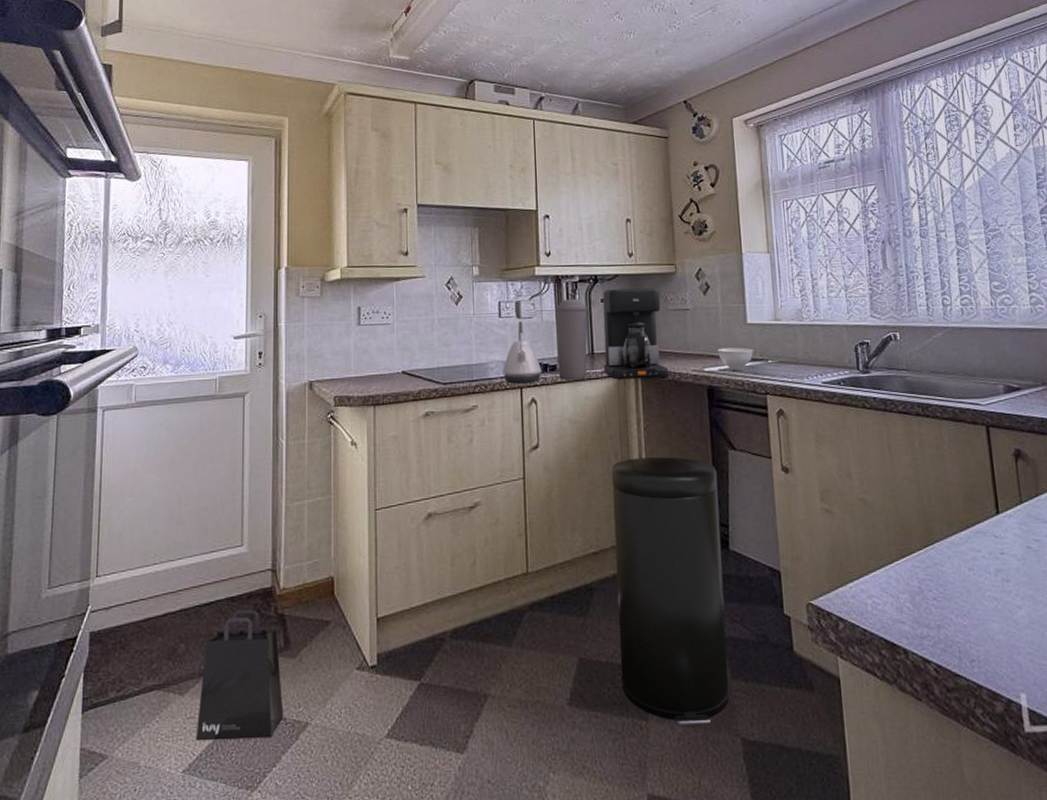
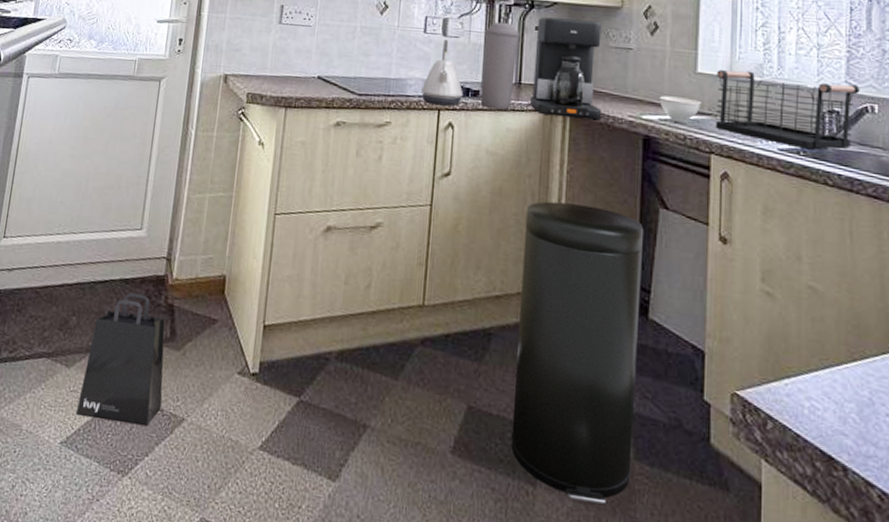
dish rack: none [763,317,883,378] -> present [715,70,860,149]

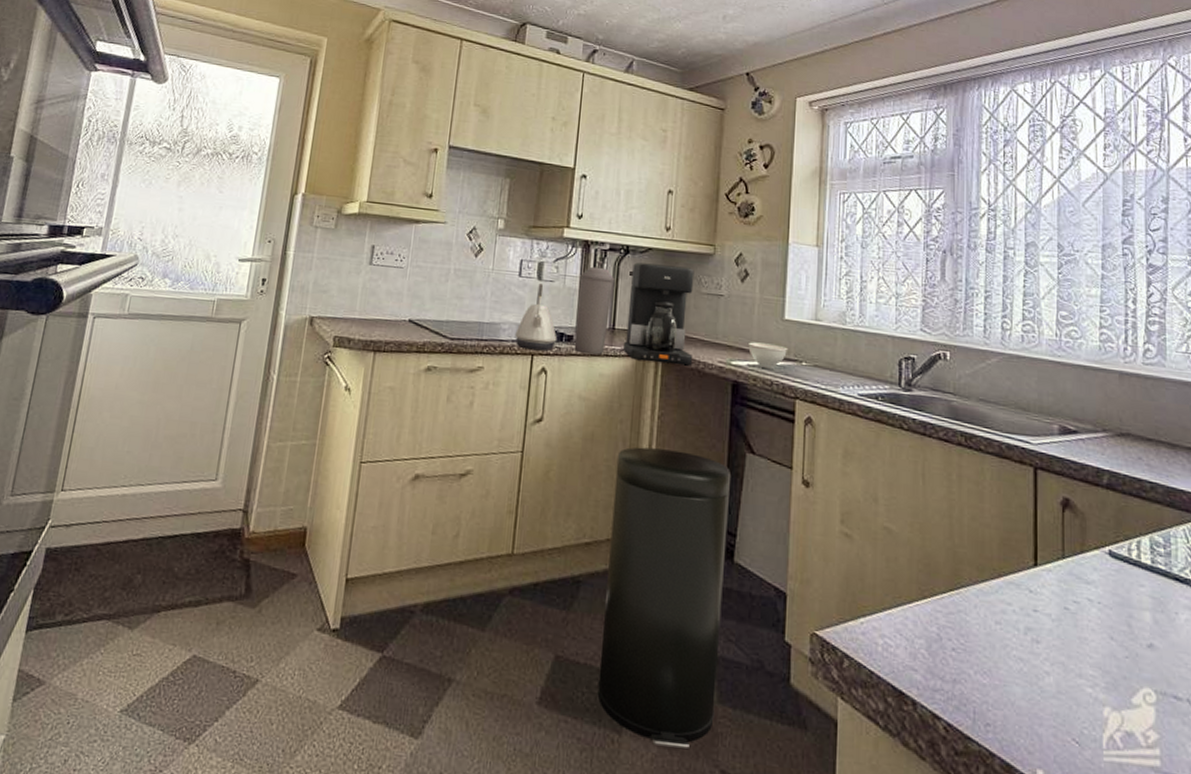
shopping bag: present [75,292,165,426] -> none [138,547,240,689]
dish rack: present [715,70,860,149] -> none [800,317,934,395]

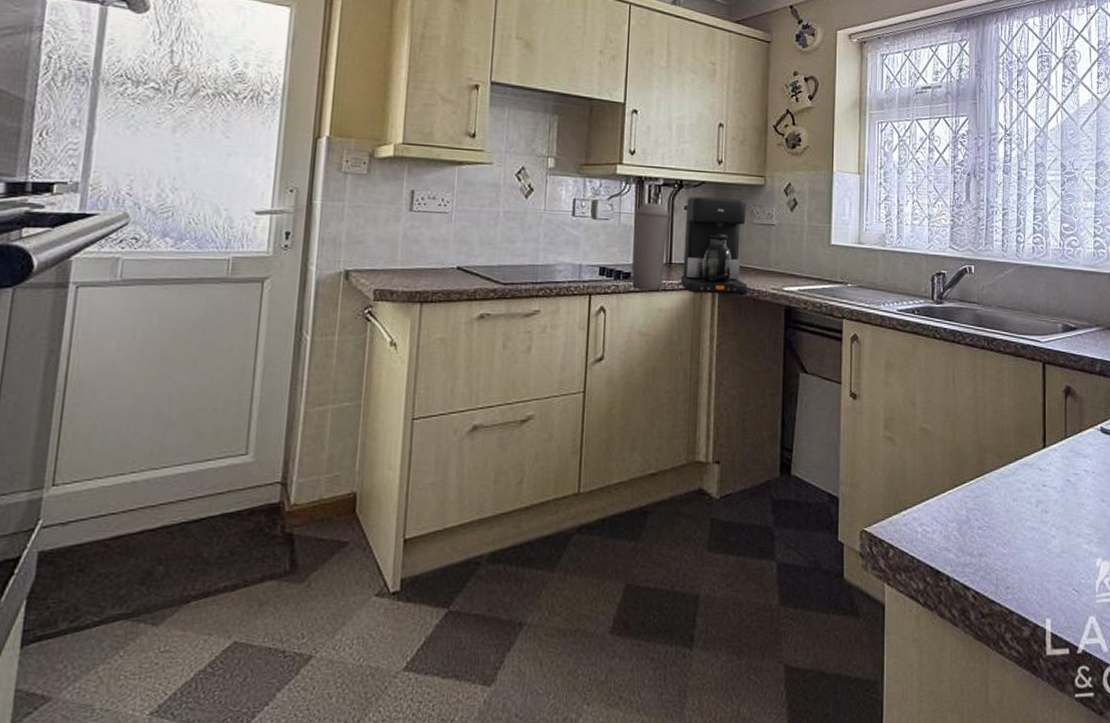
kettle: present [515,283,558,352] -> none [571,222,615,290]
pedal bin: present [597,447,732,750] -> none [668,376,787,654]
bowl: present [748,342,788,370] -> none [799,268,835,293]

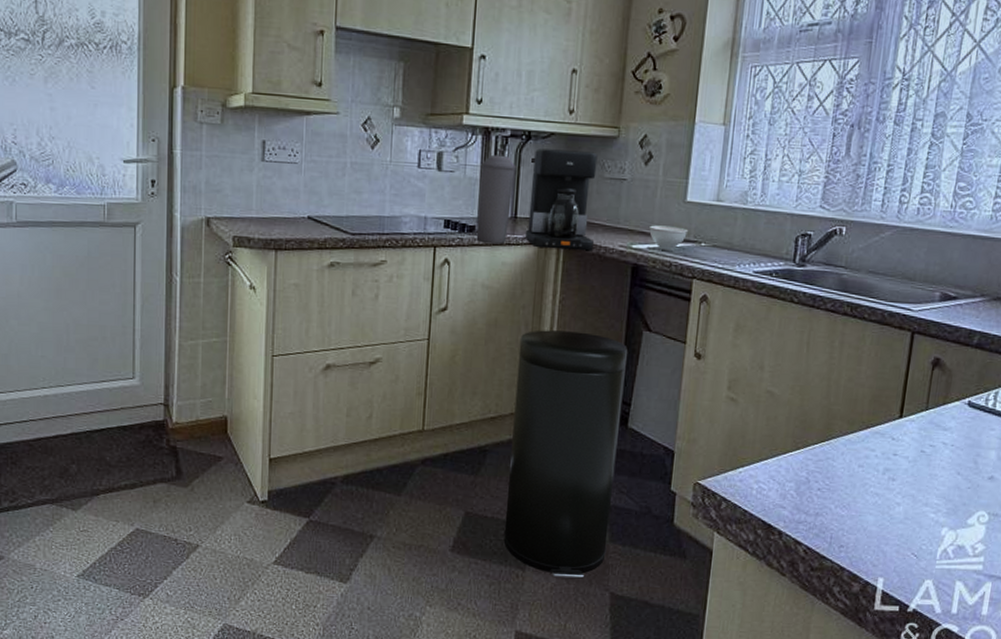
pedal bin: none [668,376,787,654] -> present [503,330,628,579]
bowl: none [799,268,835,293] -> present [649,225,689,252]

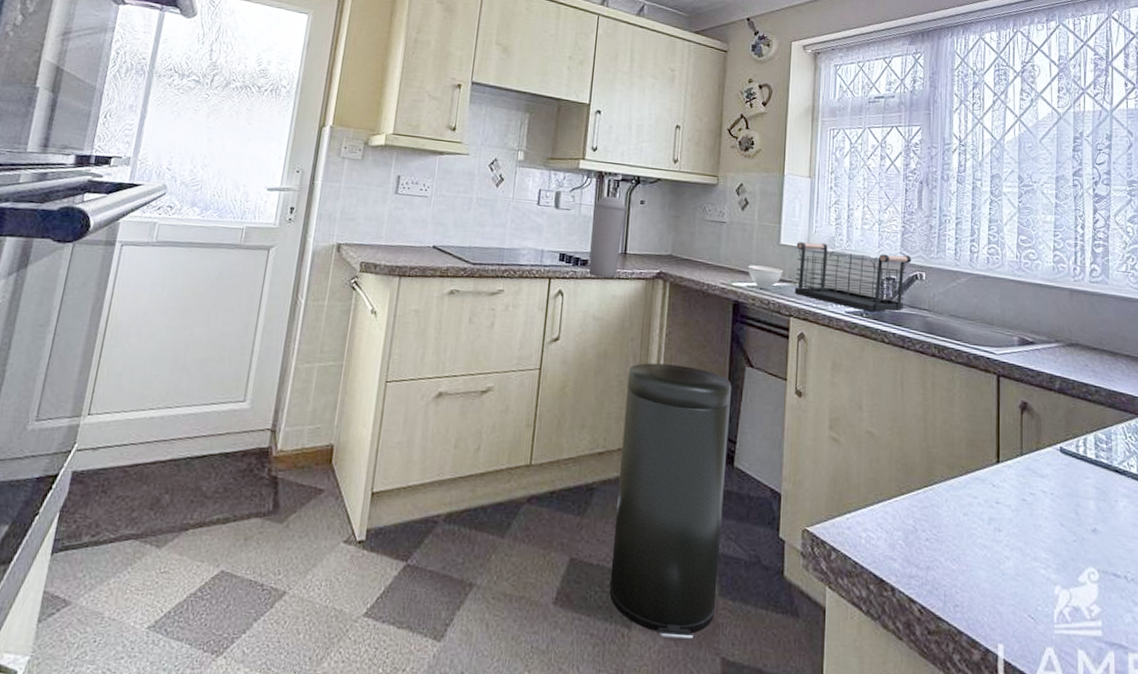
coffee maker: present [524,148,598,251] -> none [633,192,700,287]
dish rack: none [699,198,832,270] -> present [794,242,912,312]

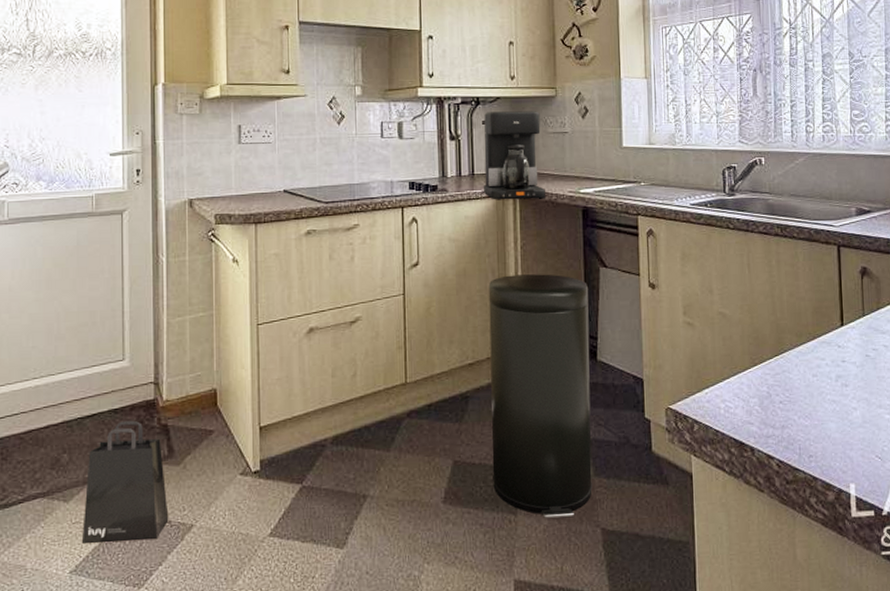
shopping bag: none [166,466,268,602] -> present [81,420,169,543]
canister: present [588,190,627,278] -> none [437,114,470,200]
coffee maker: none [633,192,700,287] -> present [483,111,545,200]
bowl: present [748,265,784,290] -> none [593,170,628,193]
dish rack: present [794,242,912,312] -> none [638,141,750,201]

